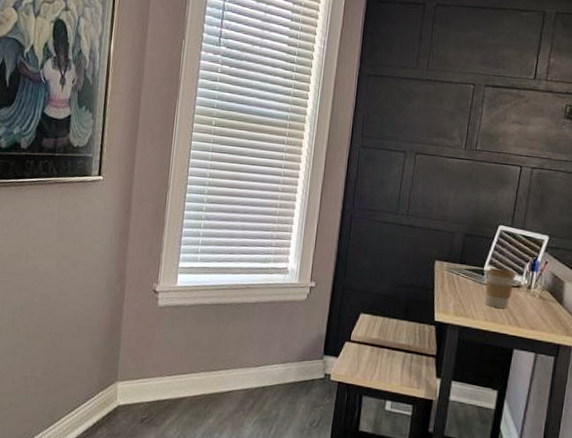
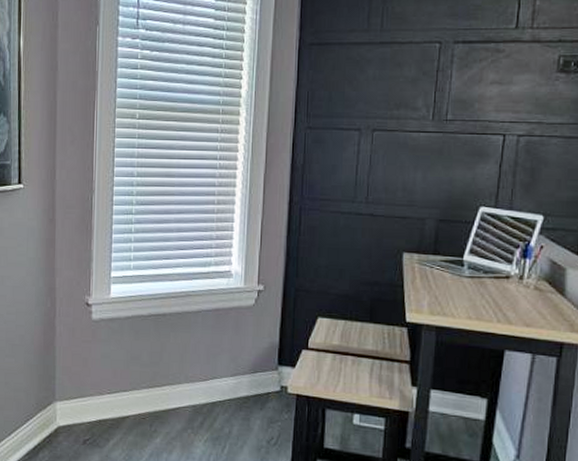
coffee cup: present [485,267,516,309] -> none [466,256,504,304]

